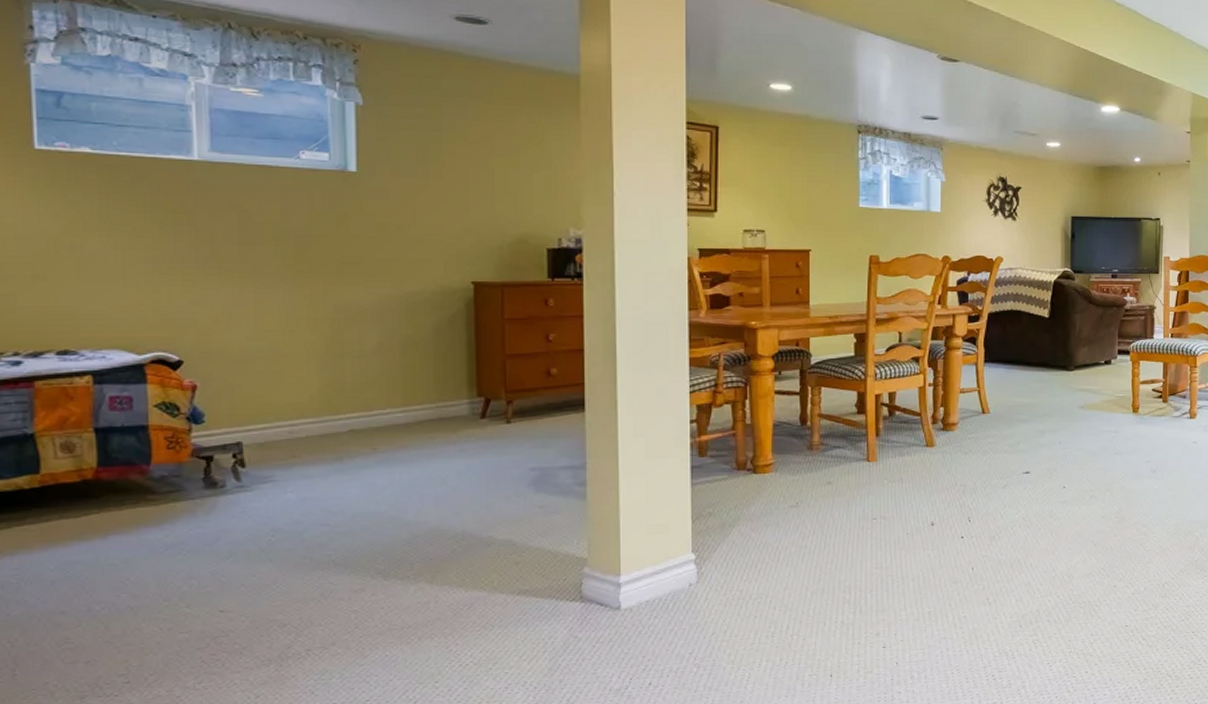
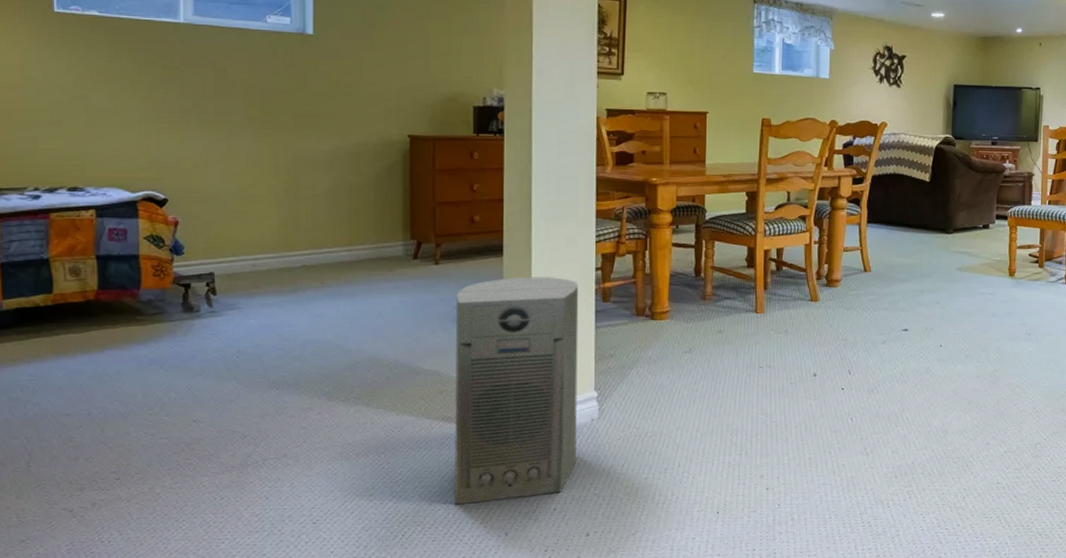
air purifier: none [532,432,673,686] -> present [454,277,579,505]

